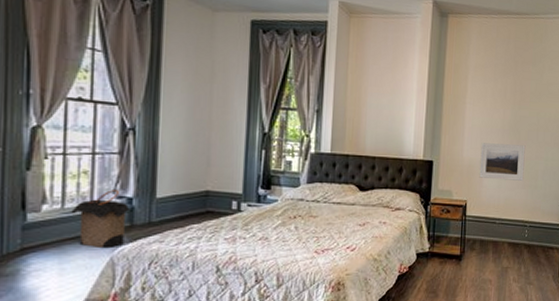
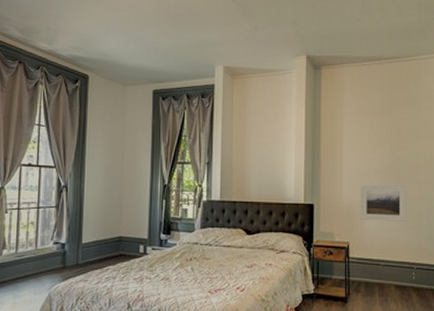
laundry hamper: present [71,190,131,249] -> none [22,237,64,286]

